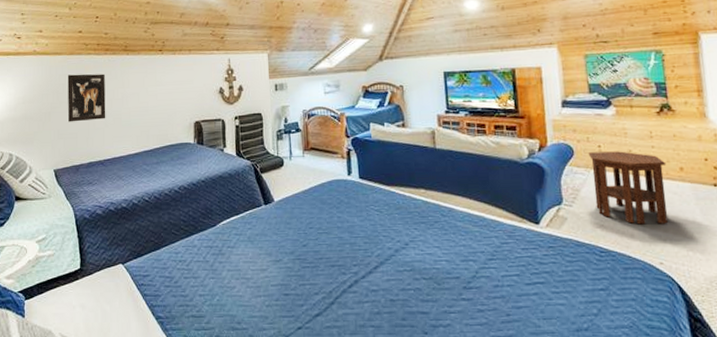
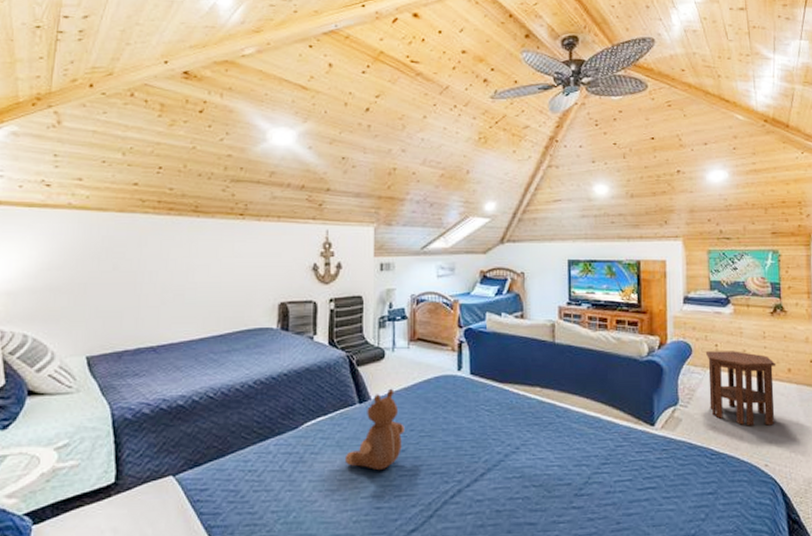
wall art: present [67,73,106,122] -> none [111,237,166,297]
teddy bear: none [255,191,305,263] -> present [344,388,405,471]

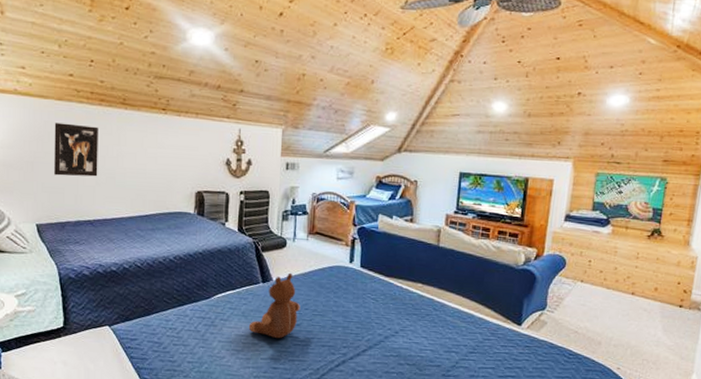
wall art: none [111,237,166,297] -> present [54,122,98,177]
side table: present [705,351,776,426] -> none [574,266,645,336]

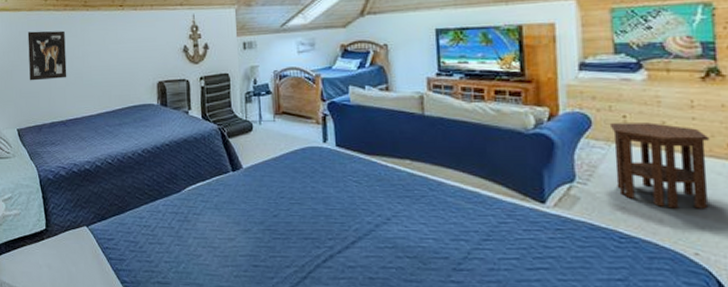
teddy bear: present [248,272,300,339] -> none [223,158,275,233]
side table: none [574,266,645,336] -> present [609,122,710,209]

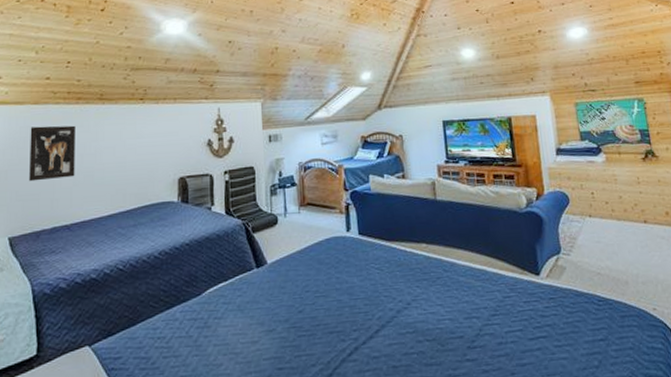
side table: present [609,122,710,209] -> none [582,197,659,271]

